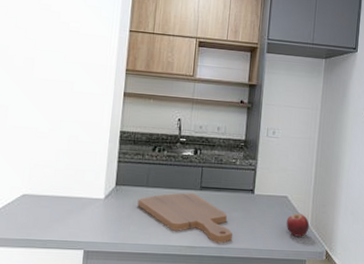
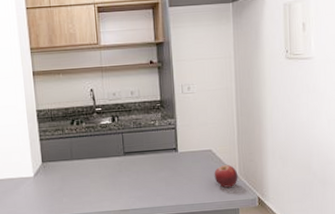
cutting board: present [137,193,232,244] -> none [65,160,163,204]

